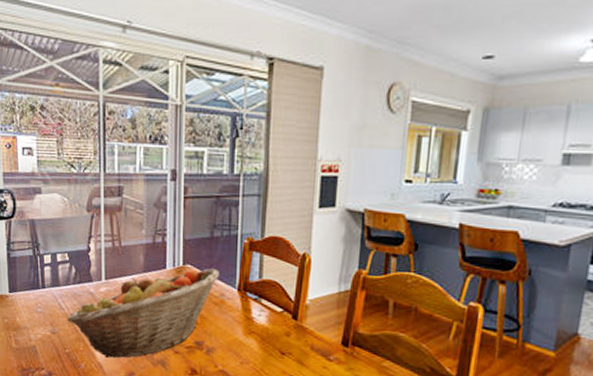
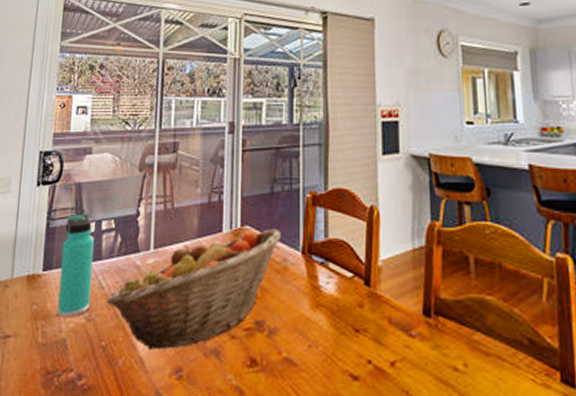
thermos bottle: none [23,247,52,330] -> present [57,213,94,318]

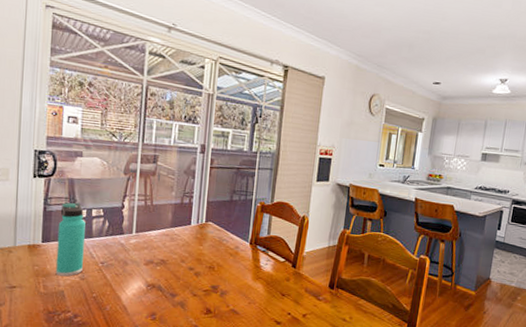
fruit basket: present [105,229,281,350] -> none [96,225,236,301]

